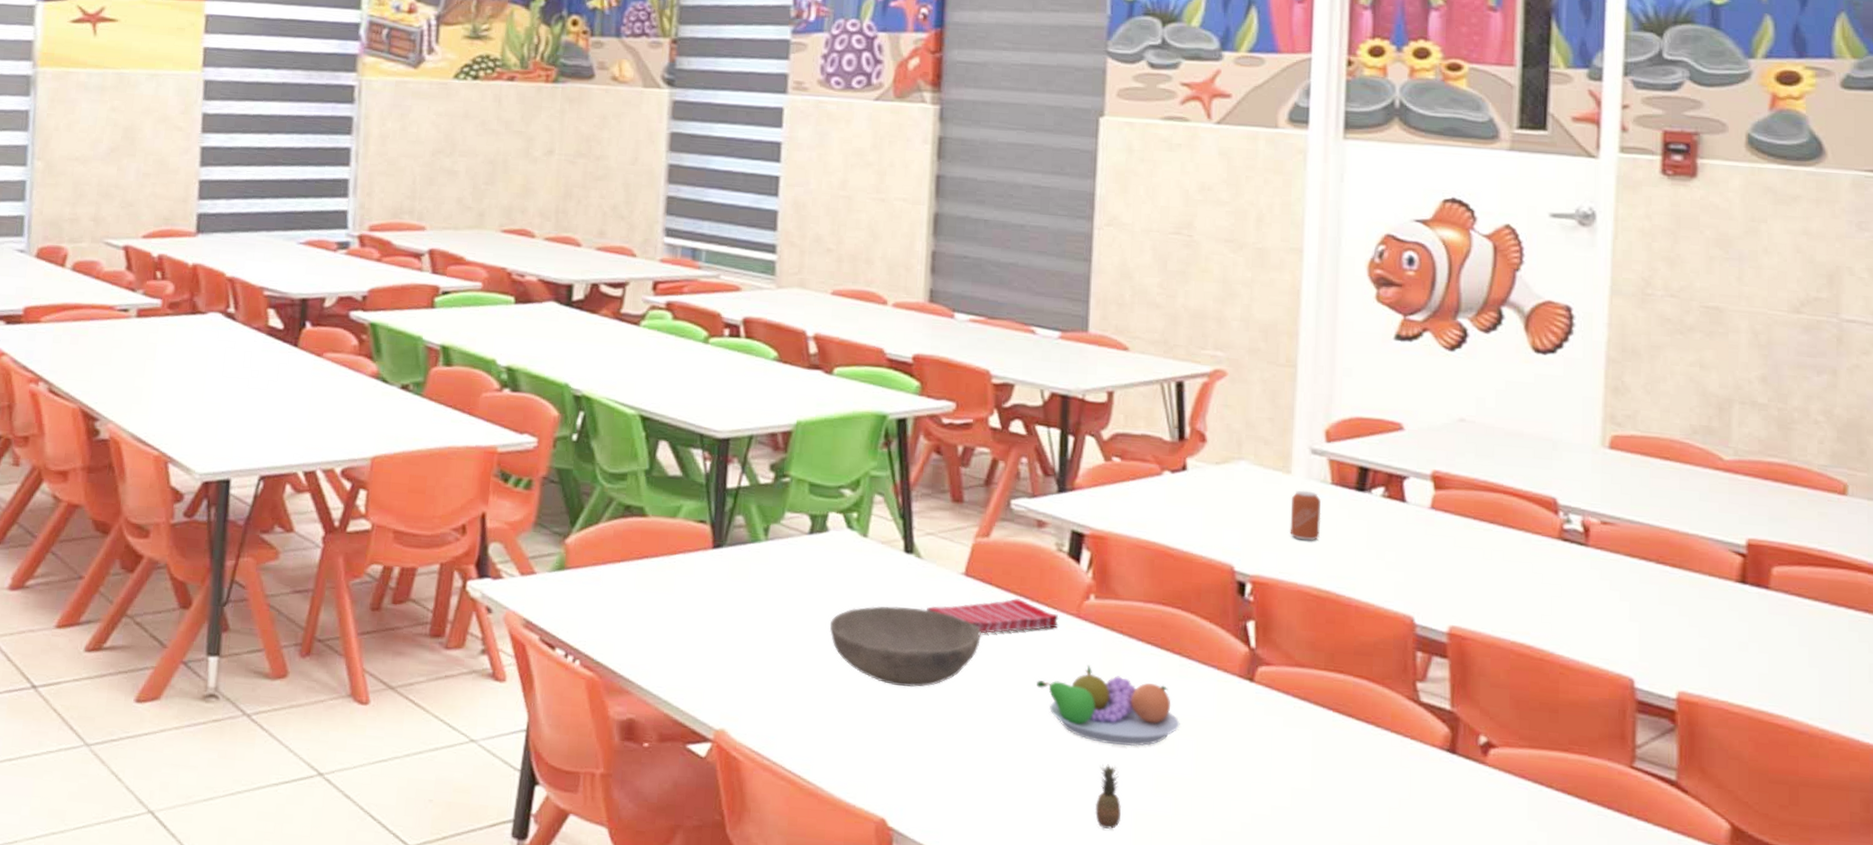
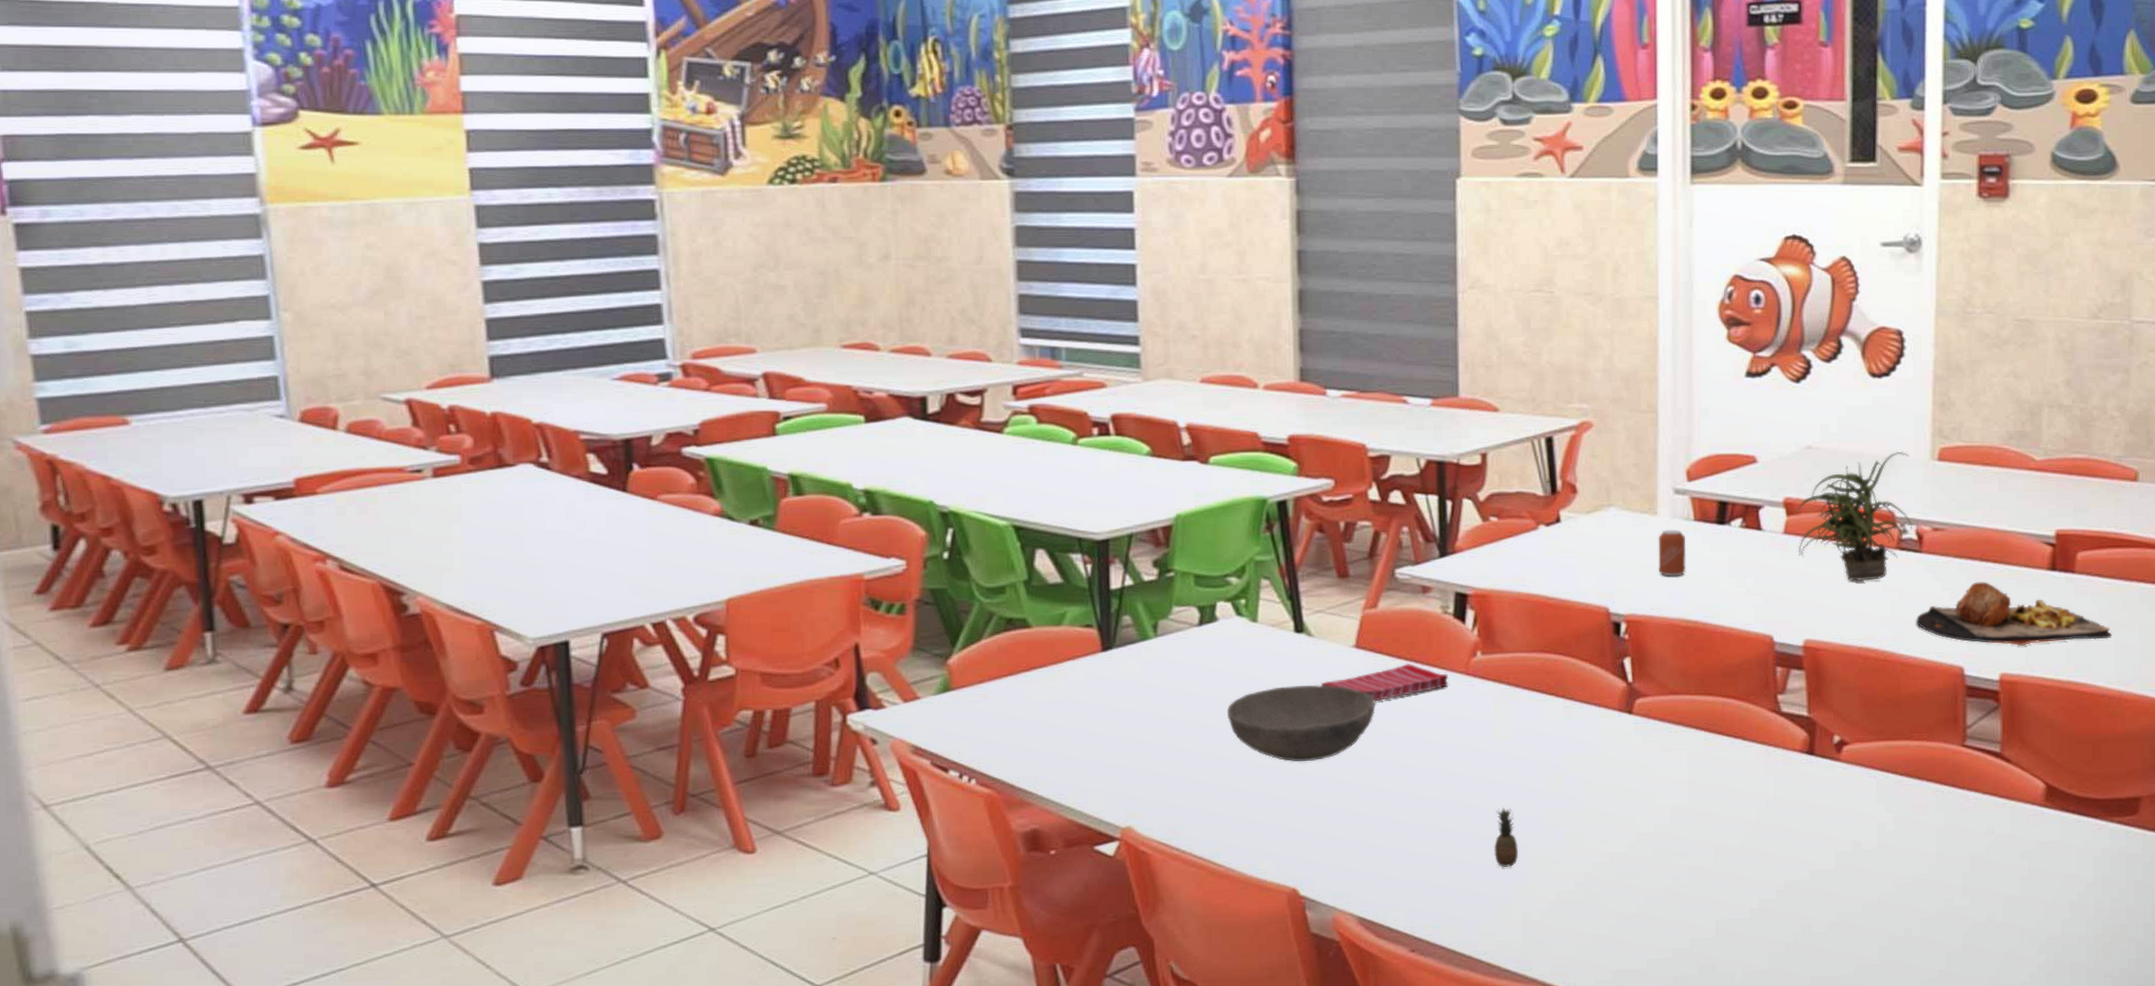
fruit bowl: present [1036,664,1180,747] -> none [1432,717,1568,789]
potted plant: none [1445,435,1577,571] -> present [1796,452,1912,582]
food tray: none [1578,586,1813,669] -> present [1916,582,2111,646]

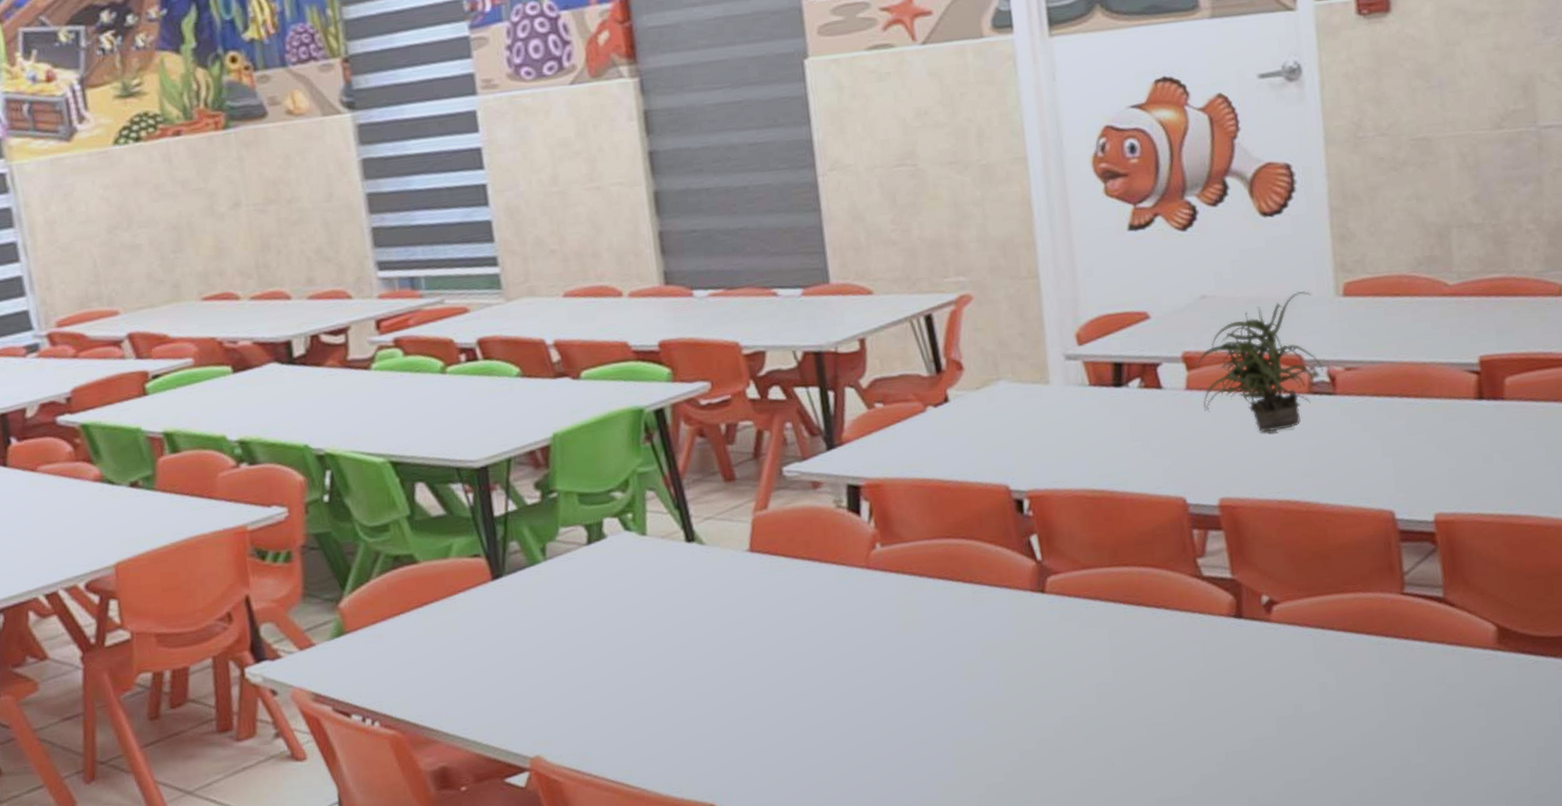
bowl: present [1226,684,1375,762] -> none [624,593,777,675]
dish towel: present [1321,663,1449,702] -> none [718,562,849,605]
fruit: present [1493,808,1518,868] -> none [913,702,941,764]
can: present [1658,529,1687,577] -> none [1053,396,1086,447]
food tray: present [1916,582,2111,646] -> none [1337,419,1552,484]

